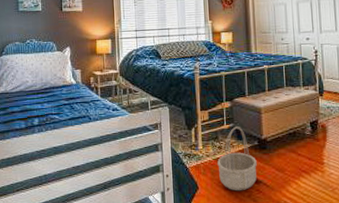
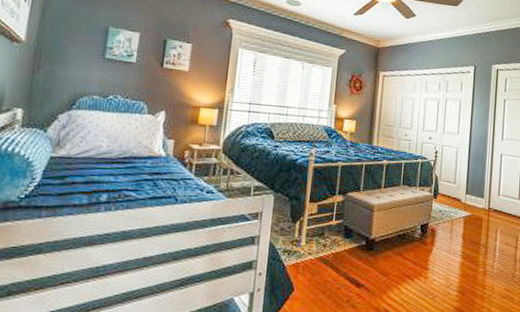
basket: present [217,126,257,191] -> none [319,223,362,295]

